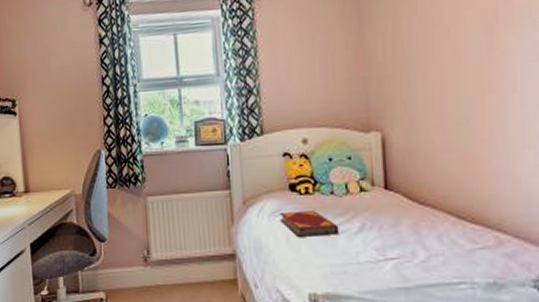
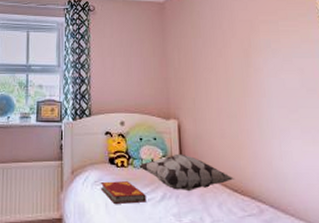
decorative pillow: none [330,174,464,221] -> present [140,153,236,192]

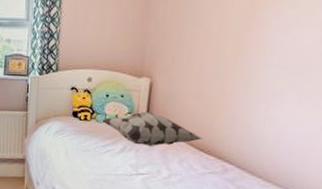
hardback book: present [100,181,146,204] -> none [61,132,106,153]

